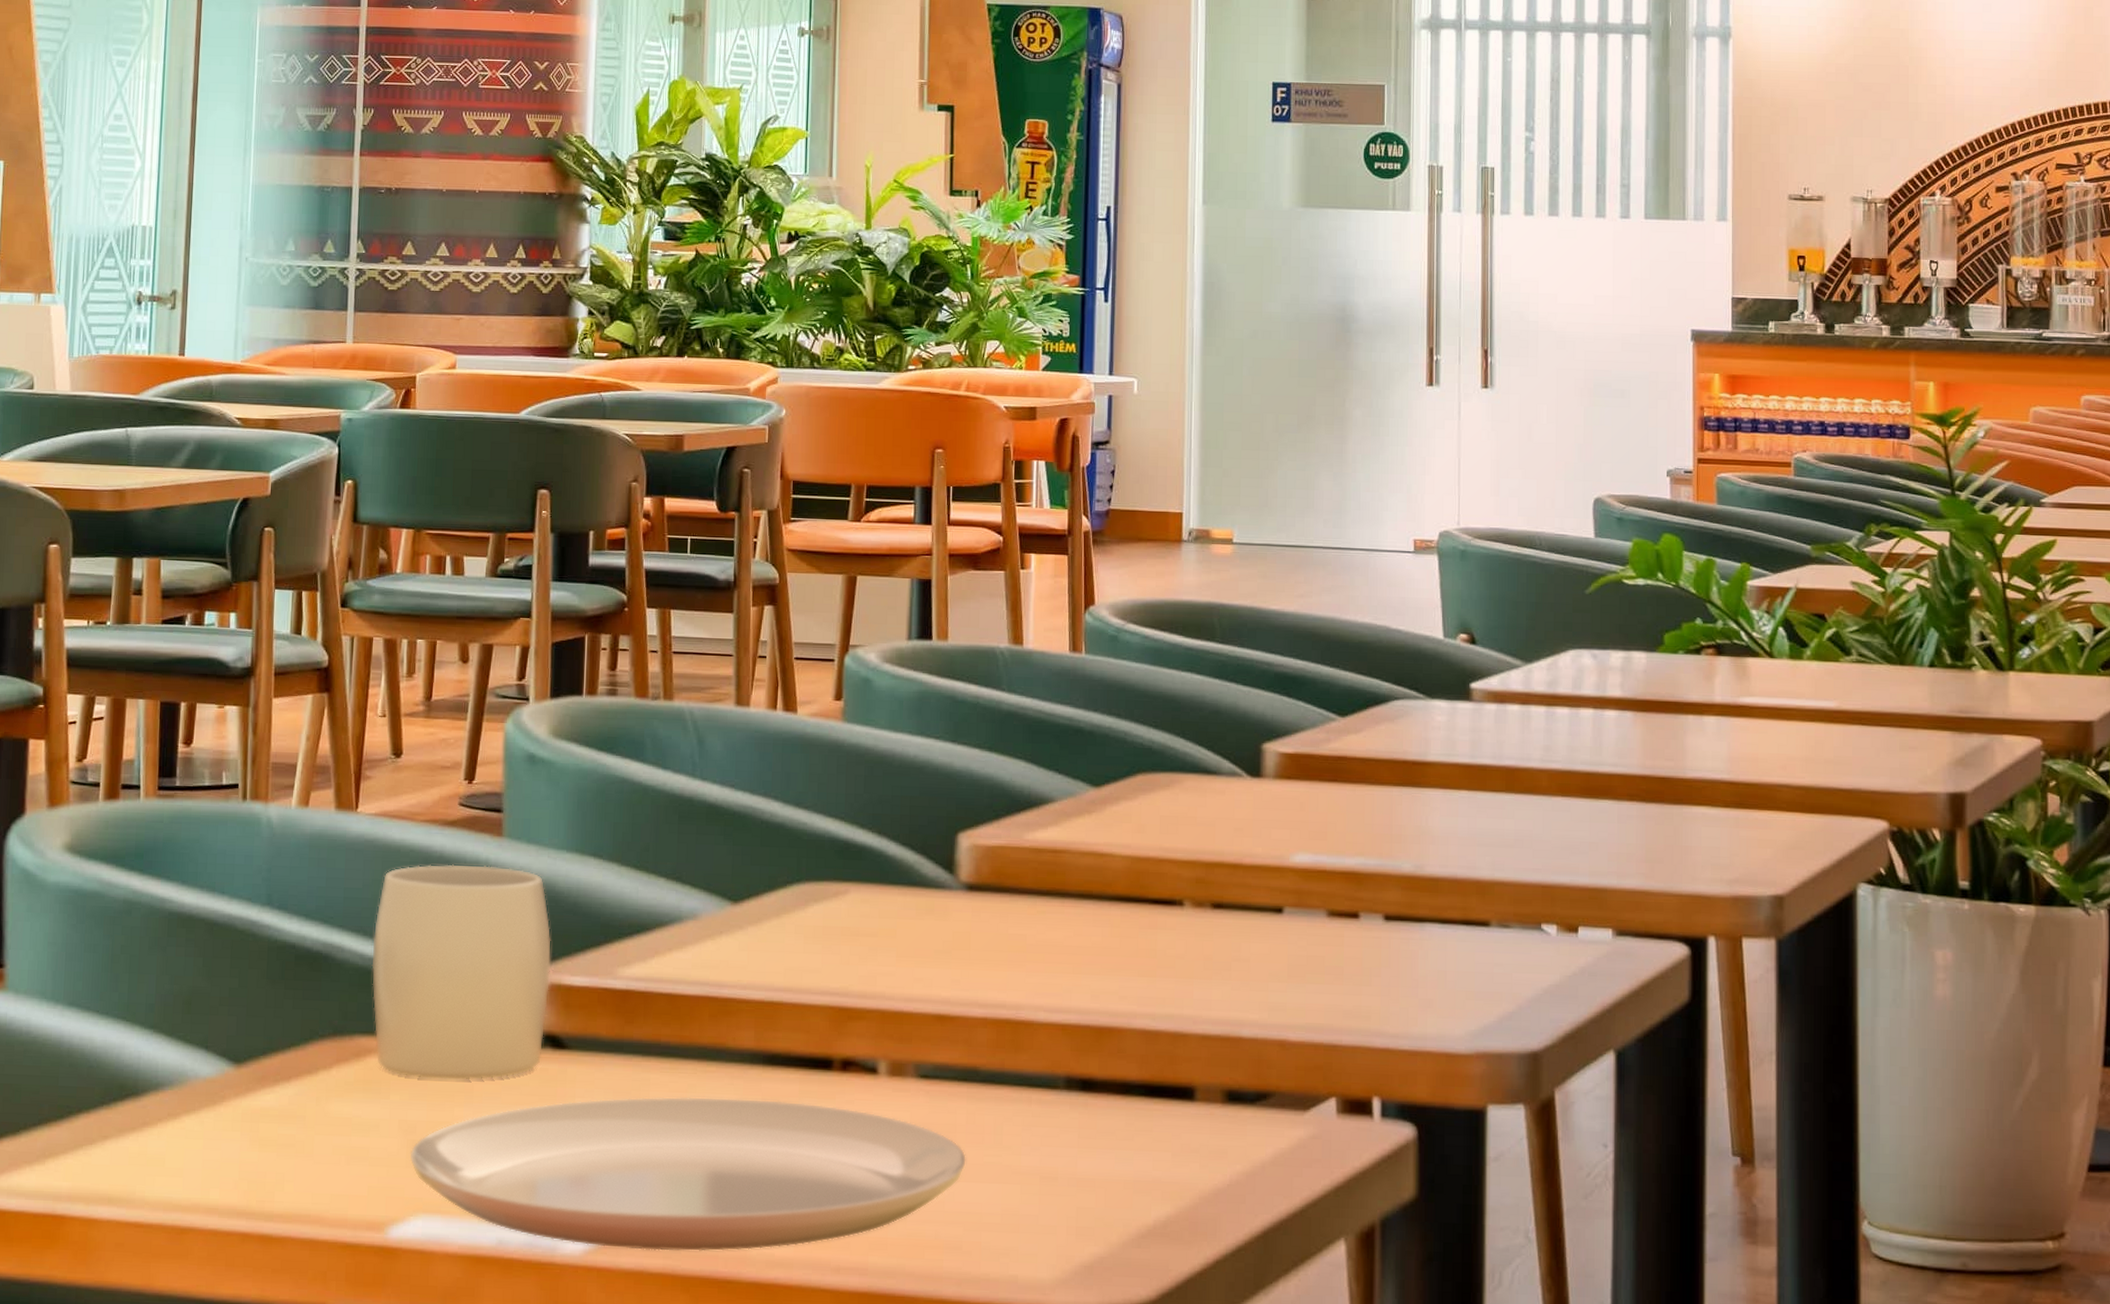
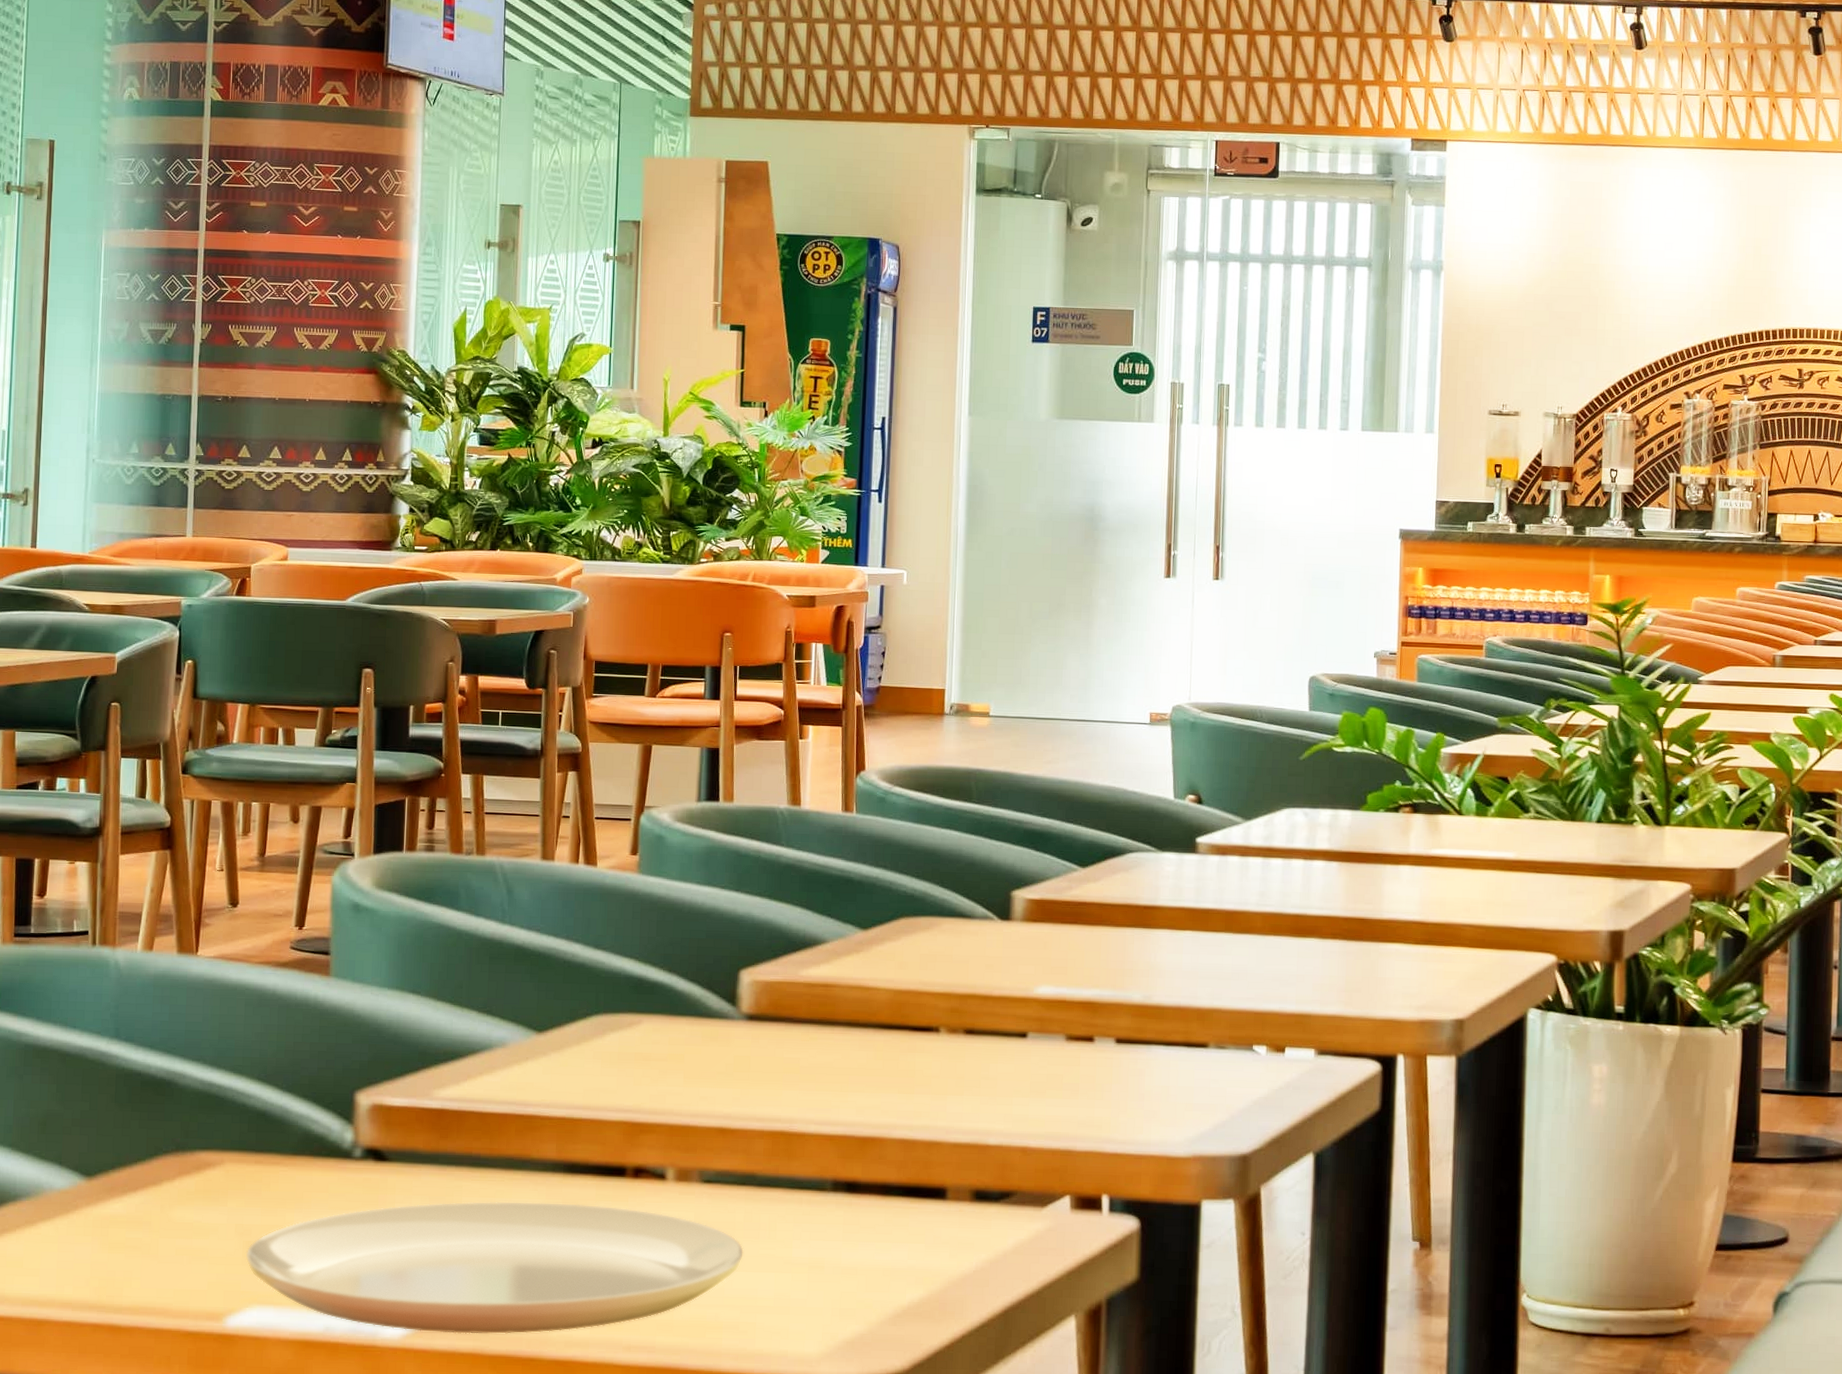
mug: present [371,864,551,1080] -> none [210,1001,374,1189]

